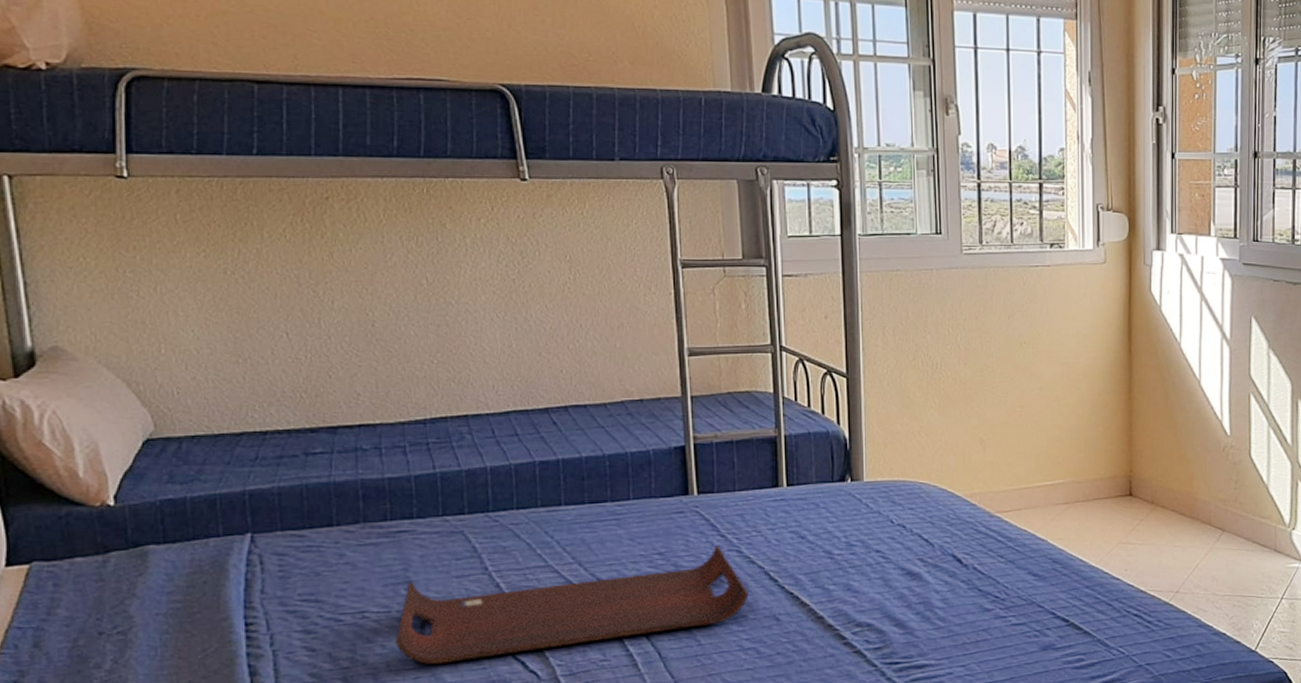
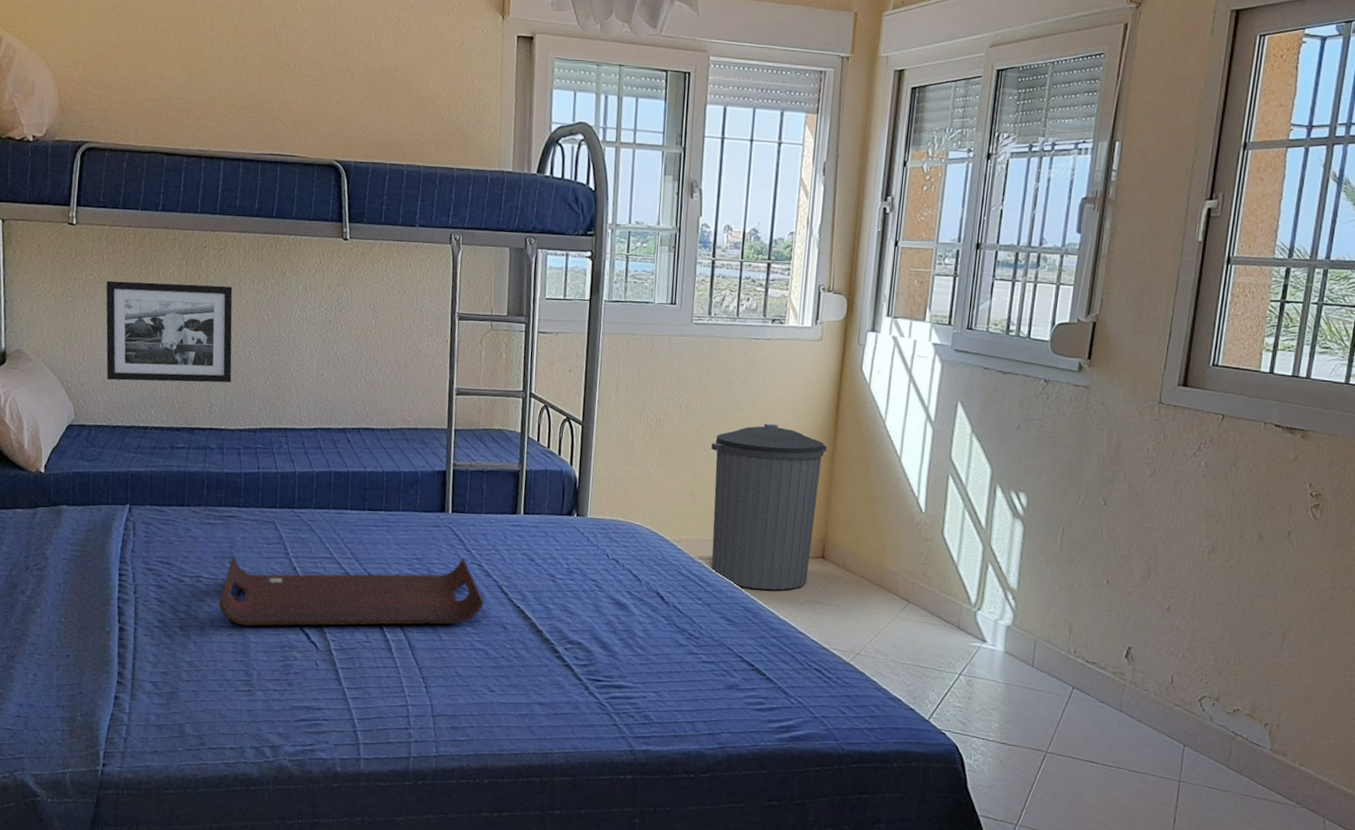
picture frame: none [183,245,383,377] -> present [106,280,233,383]
trash can: none [998,357,1123,538] -> present [711,423,827,590]

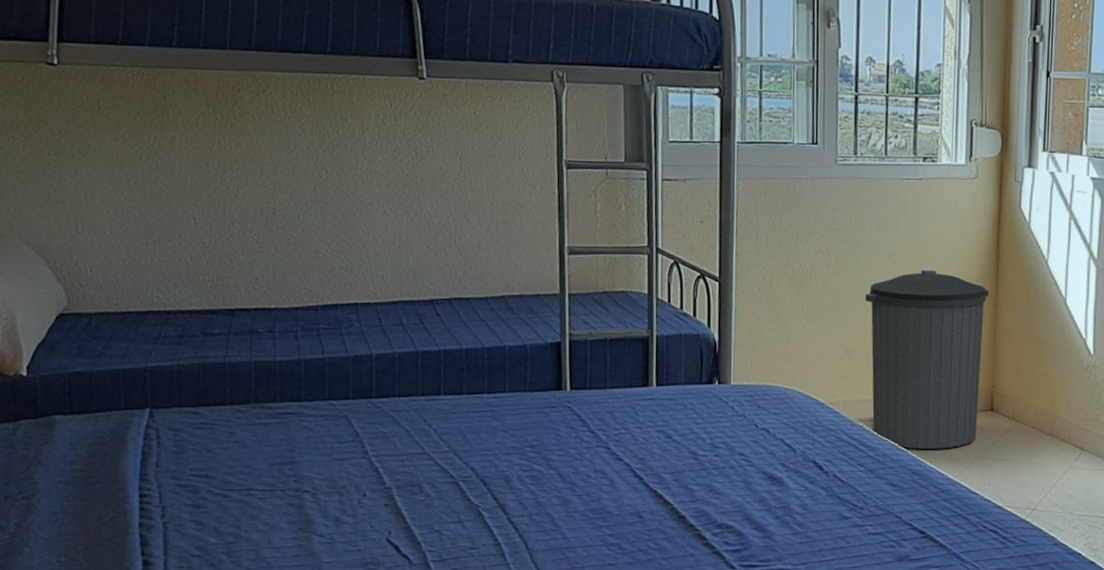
picture frame: present [106,280,233,383] -> none [104,133,282,256]
serving tray: present [218,556,484,627] -> none [277,440,614,544]

